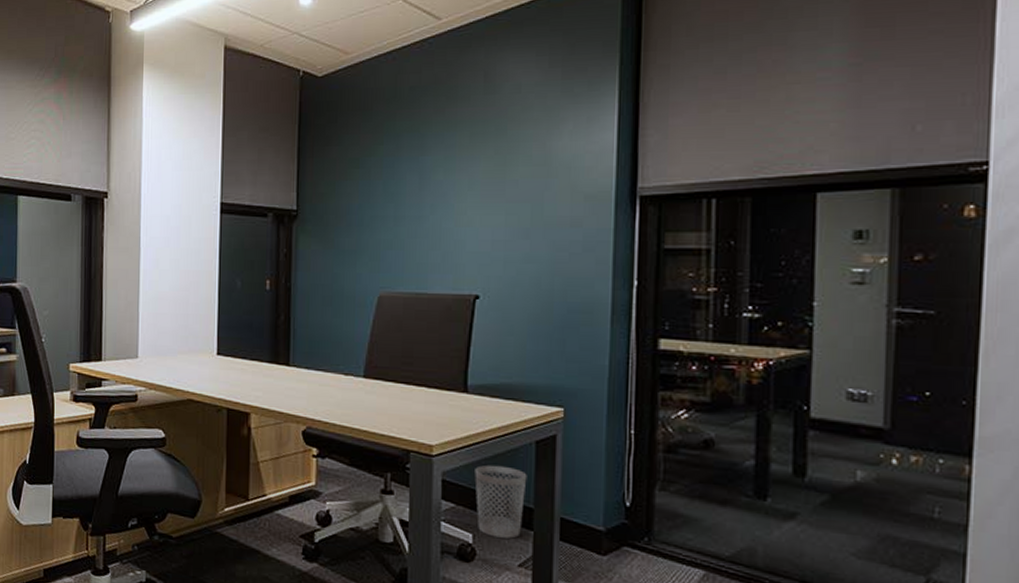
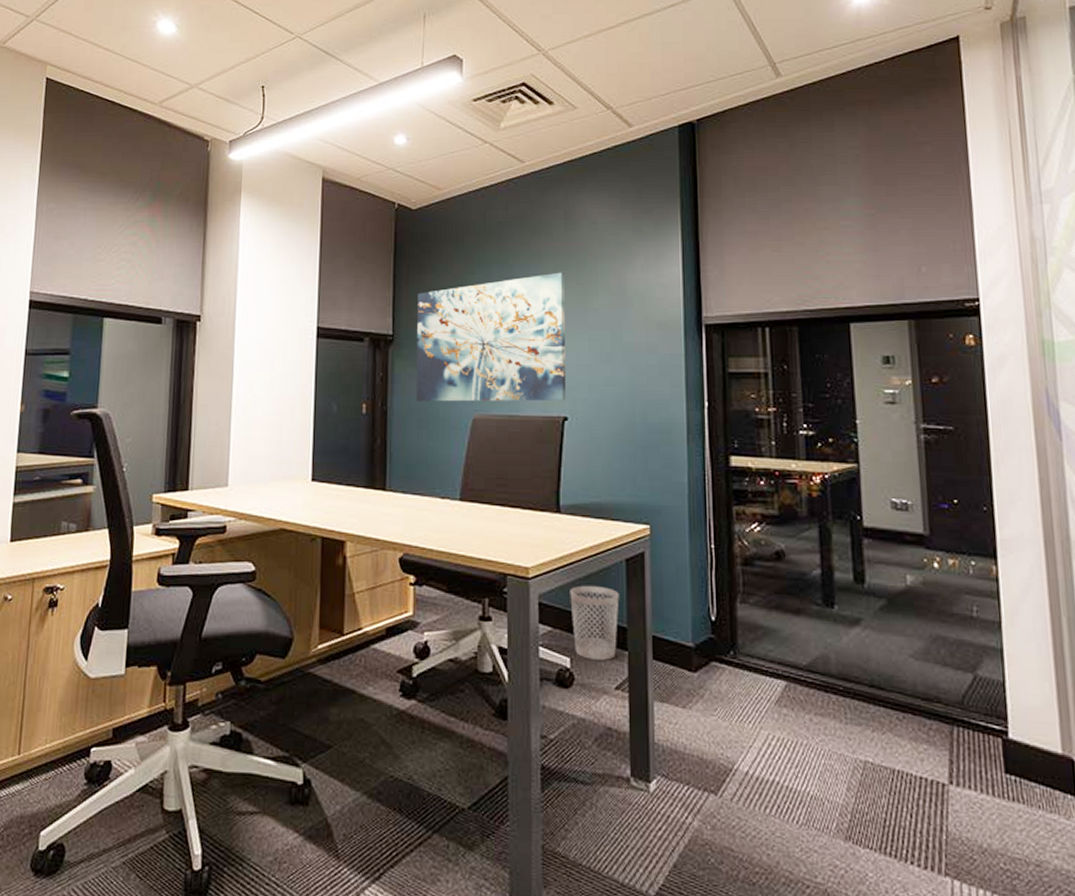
wall art: none [320,140,482,279] -> present [416,272,567,402]

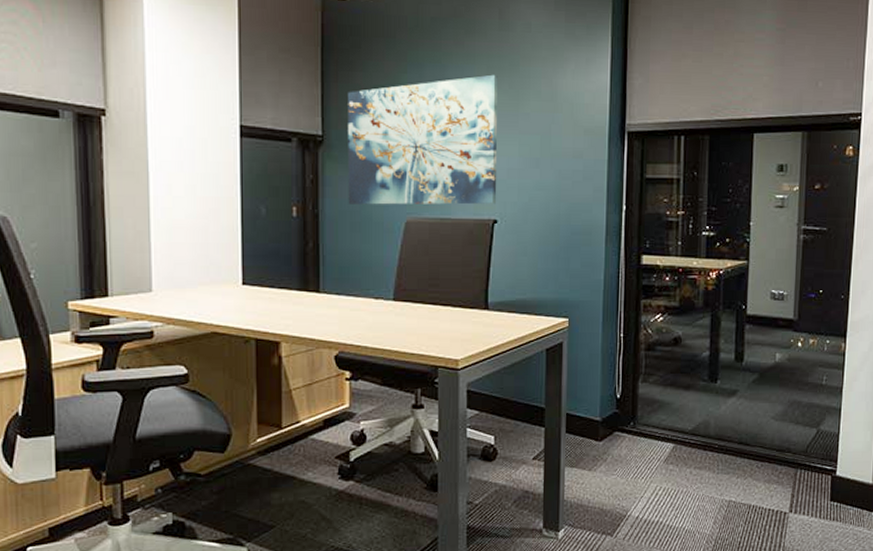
wastebasket: present [570,585,620,660] -> none [495,373,539,436]

